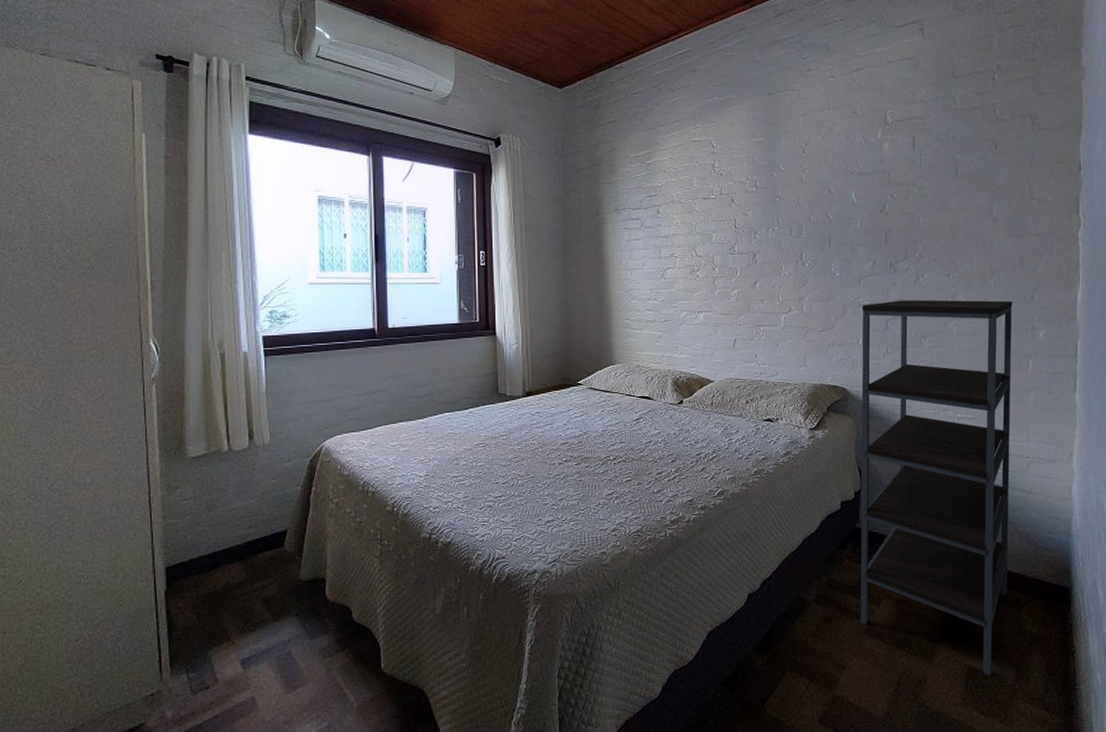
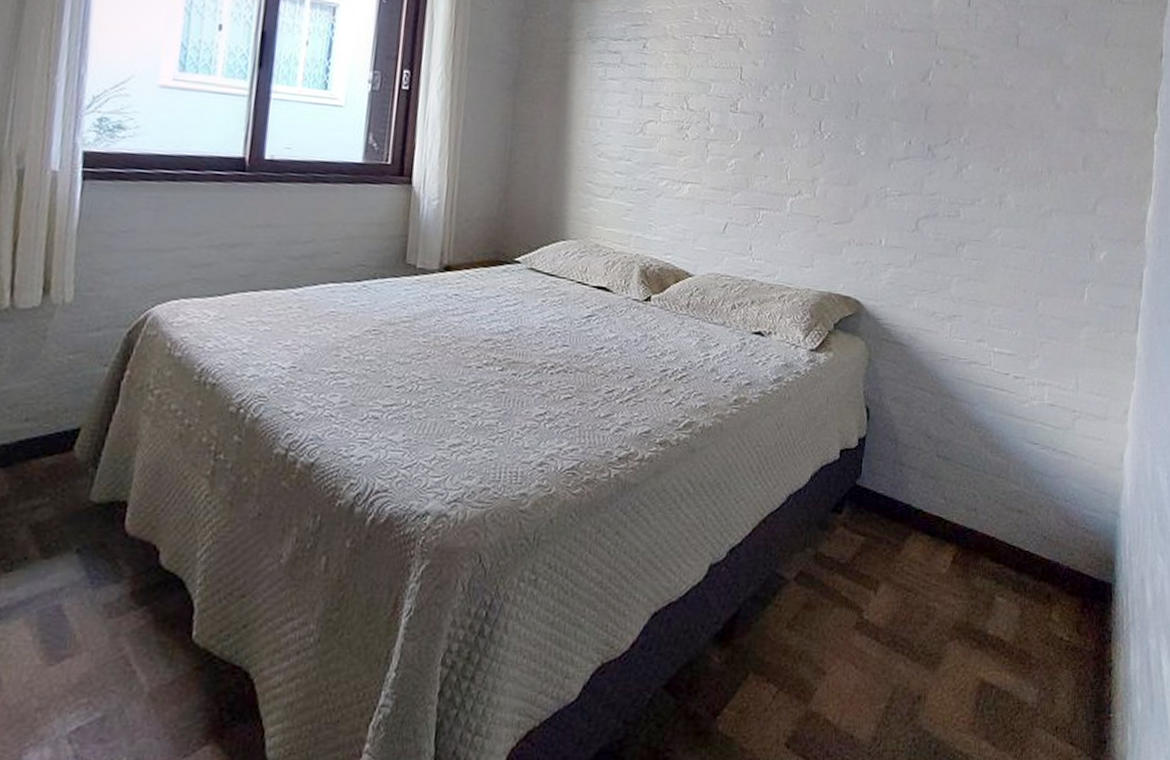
shelving unit: present [860,300,1013,676] -> none [850,194,1071,695]

